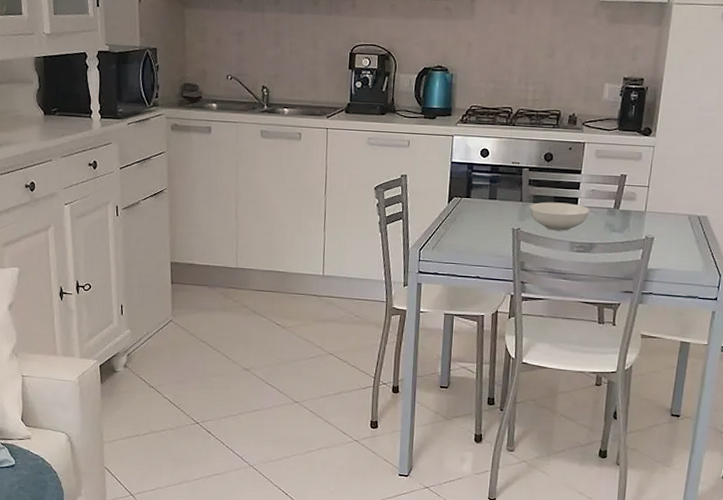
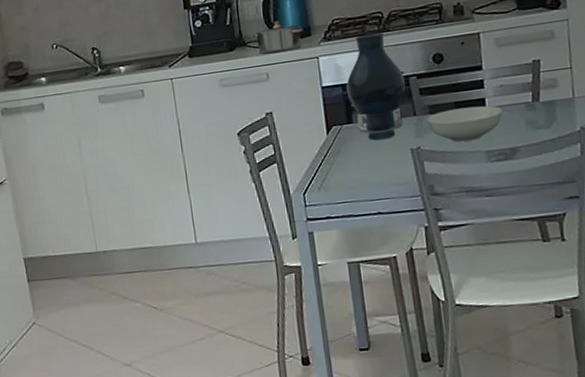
cooking pot: none [403,97,446,125] -> present [253,20,304,54]
vase: none [471,124,519,217] -> present [346,32,406,141]

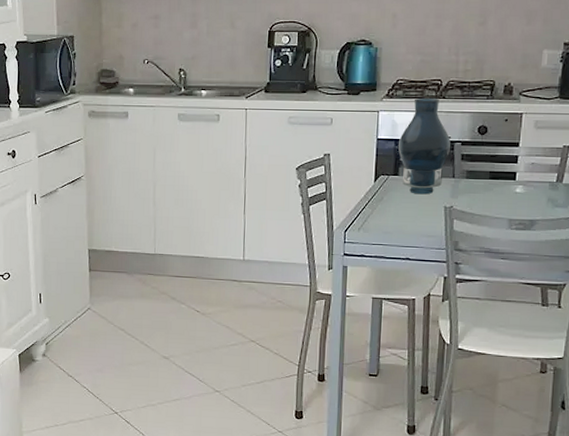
cooking pot: present [253,20,304,54] -> none [325,72,371,101]
bowl: present [426,105,503,142] -> none [463,177,530,208]

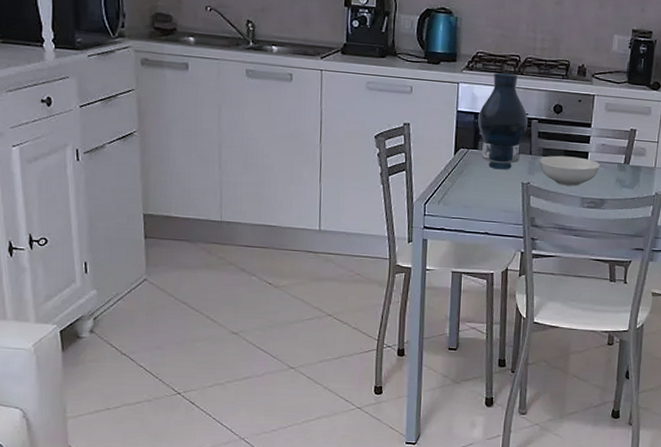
bowl: none [463,177,530,208] -> present [539,155,601,186]

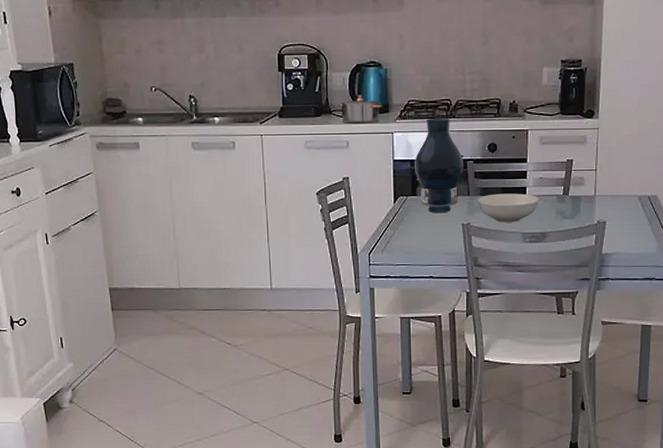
cooking pot: none [405,40,451,71] -> present [338,94,383,124]

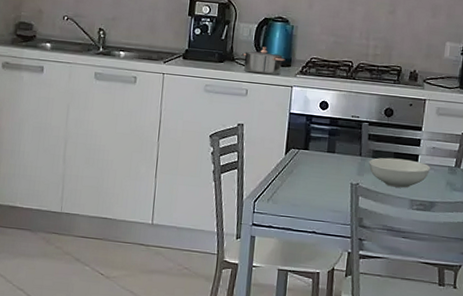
vase: present [414,117,463,213] -> none [309,76,359,171]

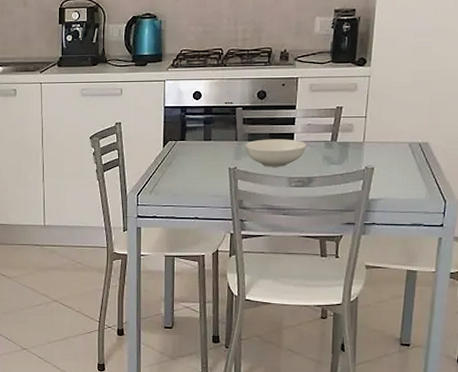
cooking pot: present [242,46,286,75] -> none [114,45,157,72]

